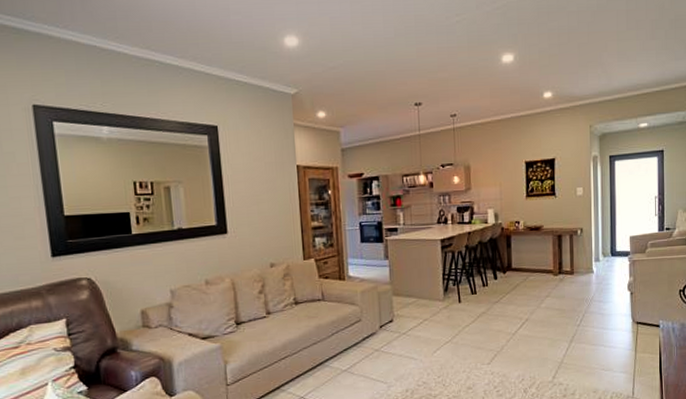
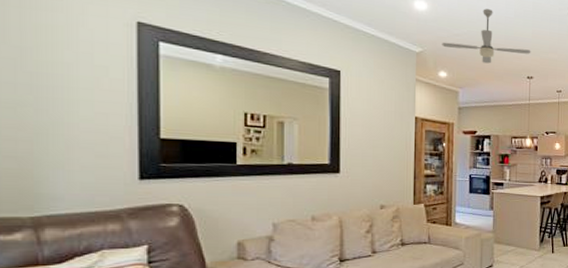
ceiling fan: none [317,32,417,95] -> present [442,8,531,64]

